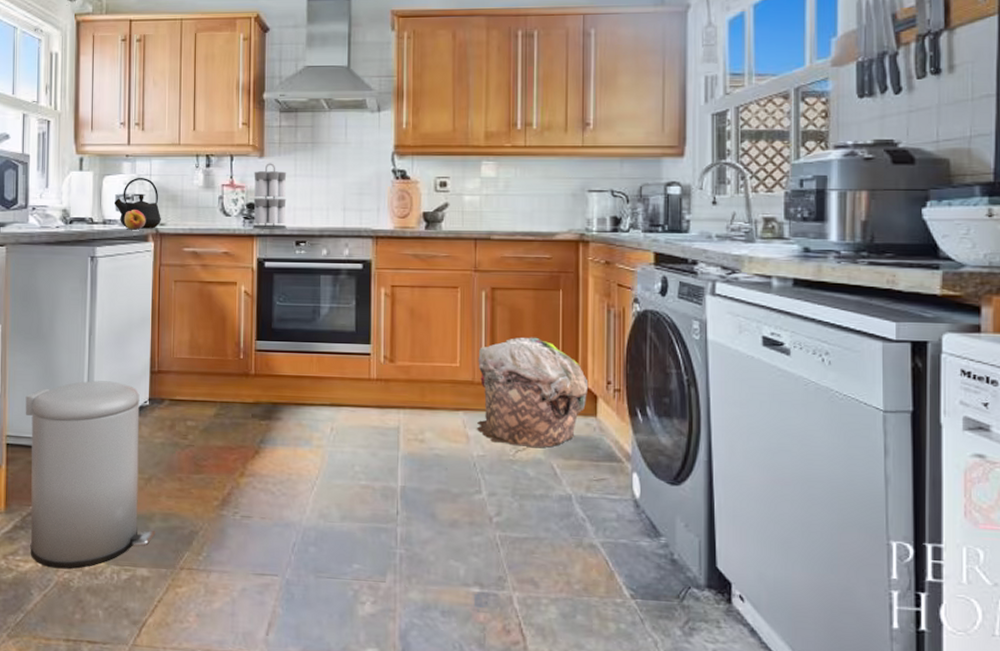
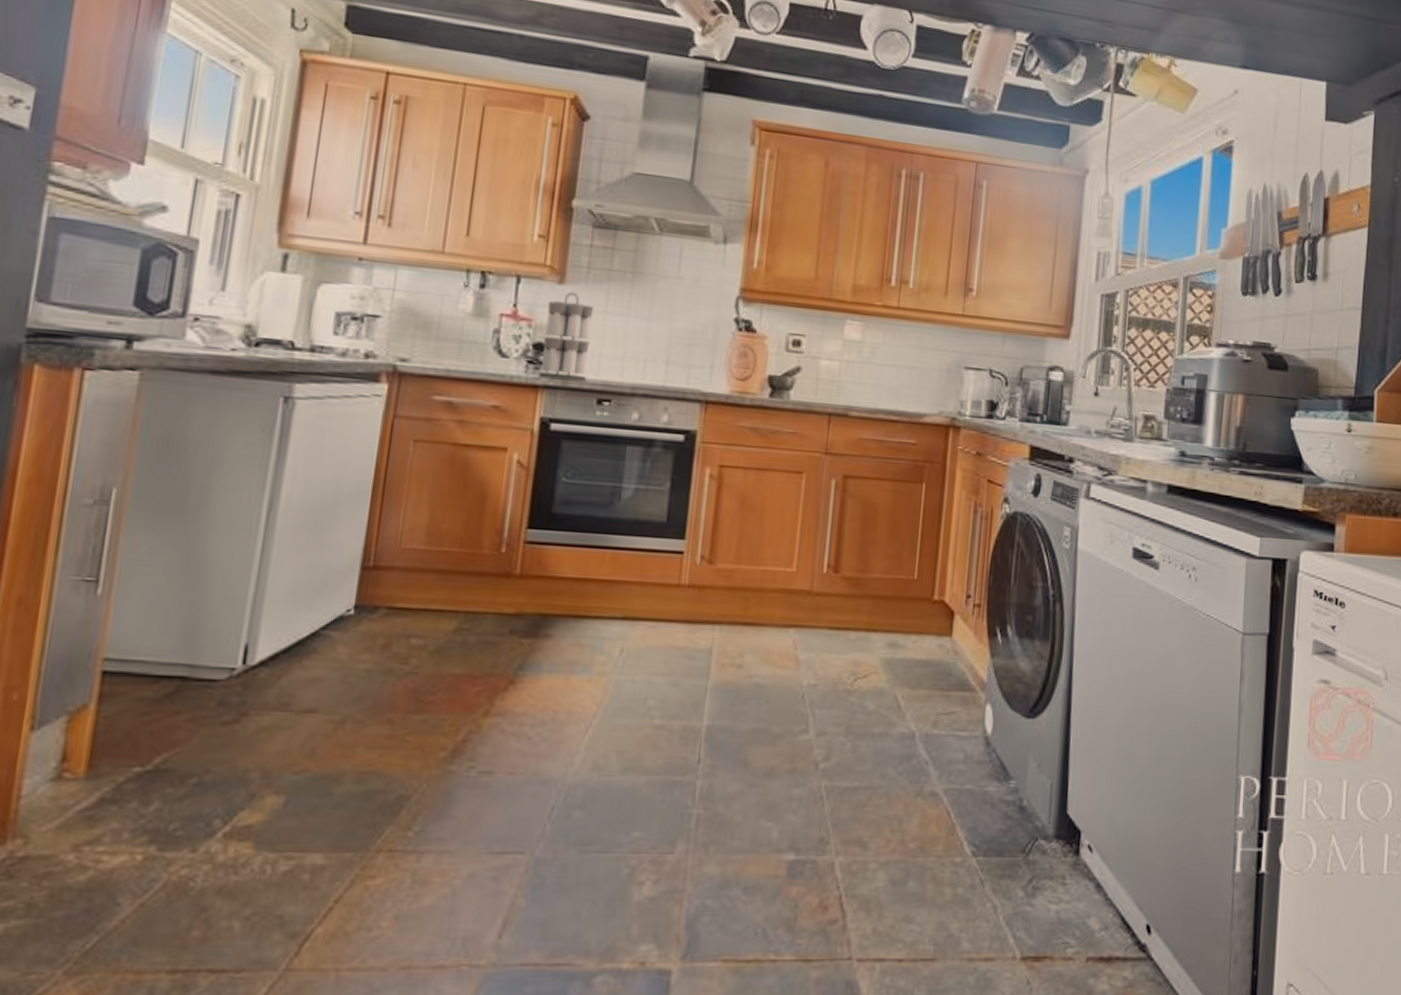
pedal bin: present [25,380,156,569] -> none [123,577,343,862]
kettle: present [114,177,161,229] -> none [331,290,404,366]
fruit: present [123,210,146,230] -> none [344,335,380,365]
laundry basket: present [476,337,589,448] -> none [809,538,946,675]

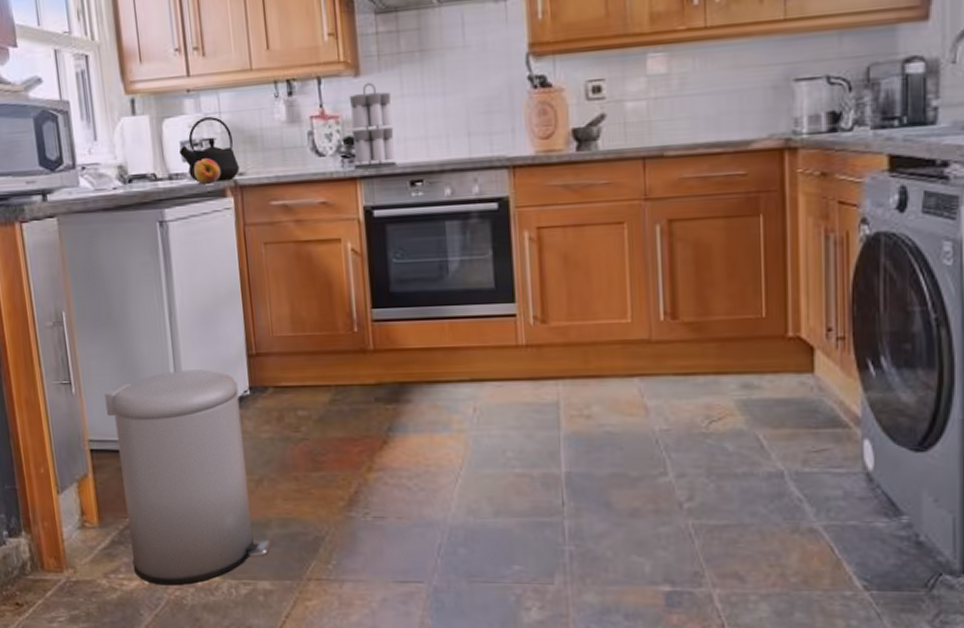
pedal bin: none [123,577,343,862] -> present [104,369,275,586]
kettle: none [331,290,404,366] -> present [178,116,239,183]
fruit: none [344,335,380,365] -> present [193,158,221,184]

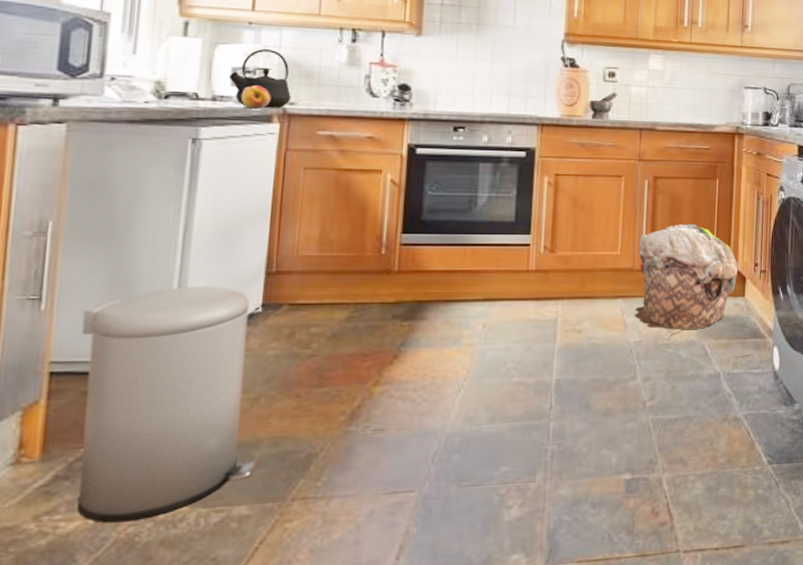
spice rack: present [349,82,397,170] -> none [404,42,447,114]
laundry basket: none [654,278,802,417] -> present [634,224,739,330]

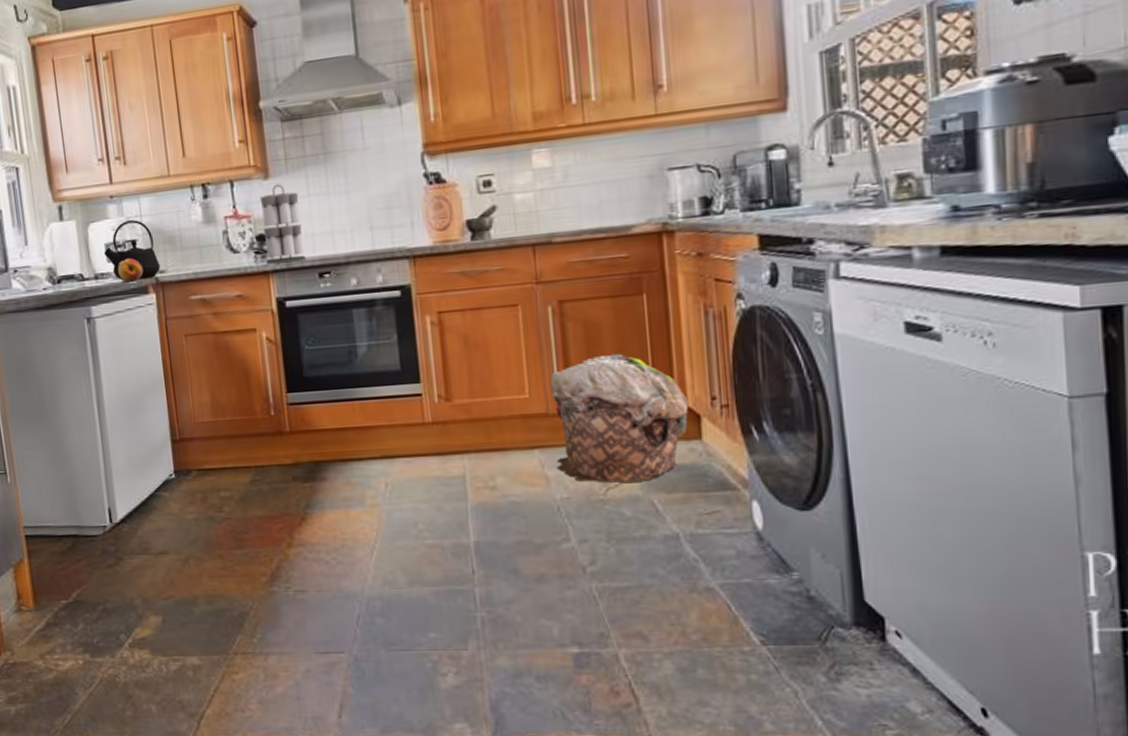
pedal bin: present [76,286,262,523] -> none [38,455,202,664]
spice rack: none [404,42,447,114] -> present [259,184,306,265]

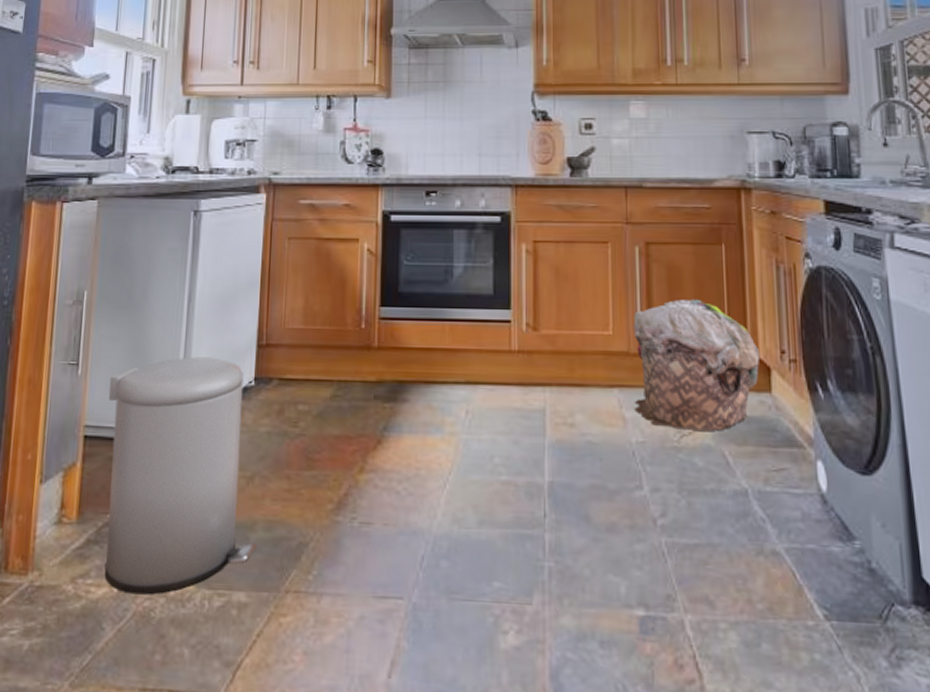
pedal bin: none [38,455,202,664] -> present [104,357,257,595]
kettle: present [103,219,160,282] -> none [222,120,275,179]
fruit: present [117,258,144,283] -> none [233,157,258,180]
spice rack: present [259,184,306,265] -> none [378,104,416,178]

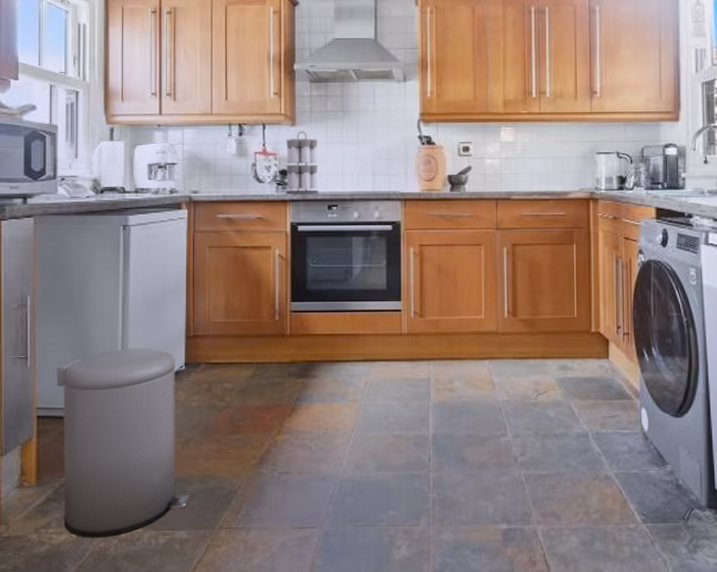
spice rack: none [378,104,416,178] -> present [286,131,318,195]
laundry basket: present [633,299,760,432] -> none [501,288,601,391]

